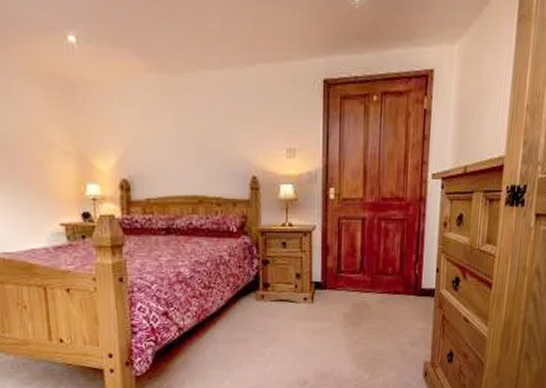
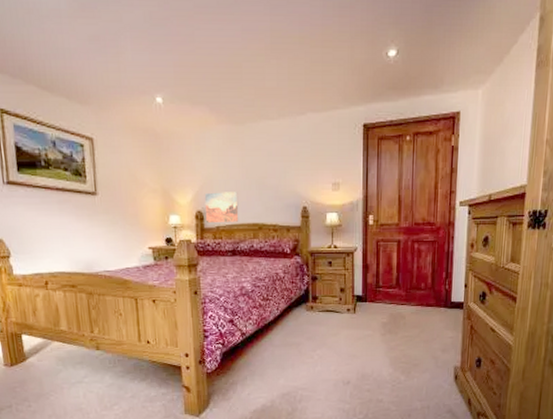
wall art: none [130,156,174,195] -> present [204,192,239,224]

